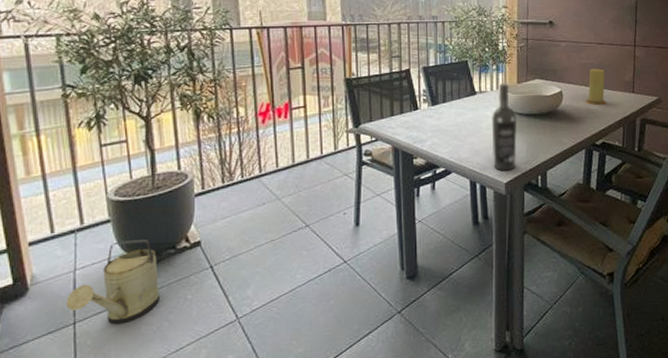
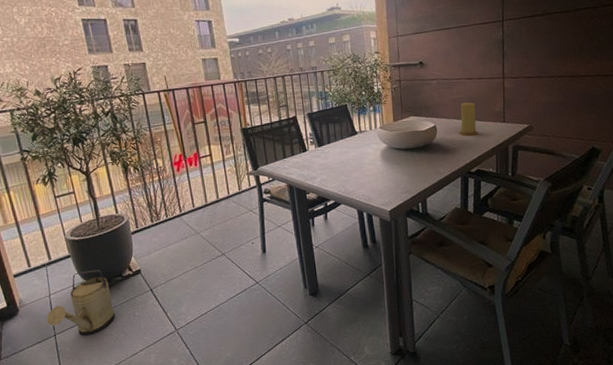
wine bottle: present [492,82,518,172] -> none [373,121,398,201]

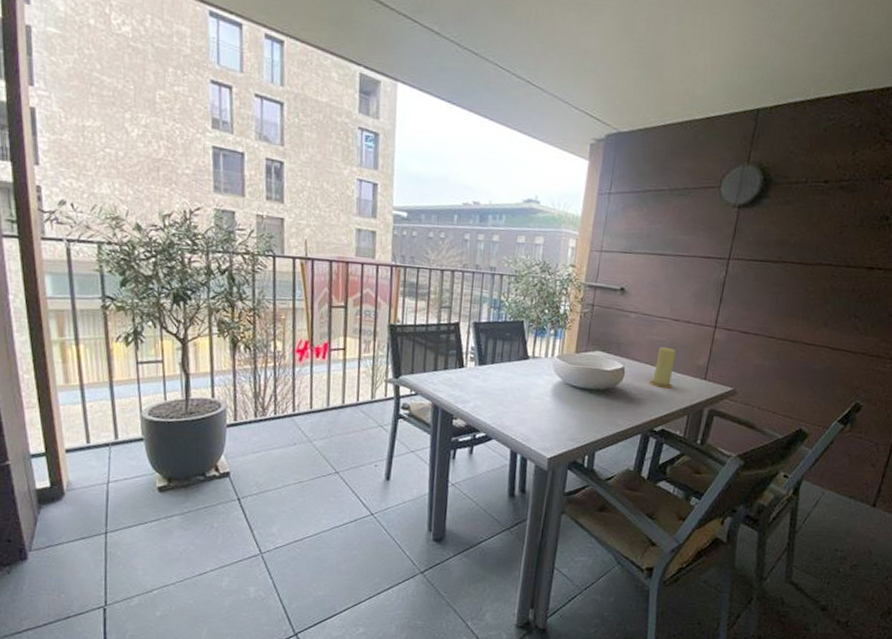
watering can: present [47,270,115,336] -> none [99,461,187,541]

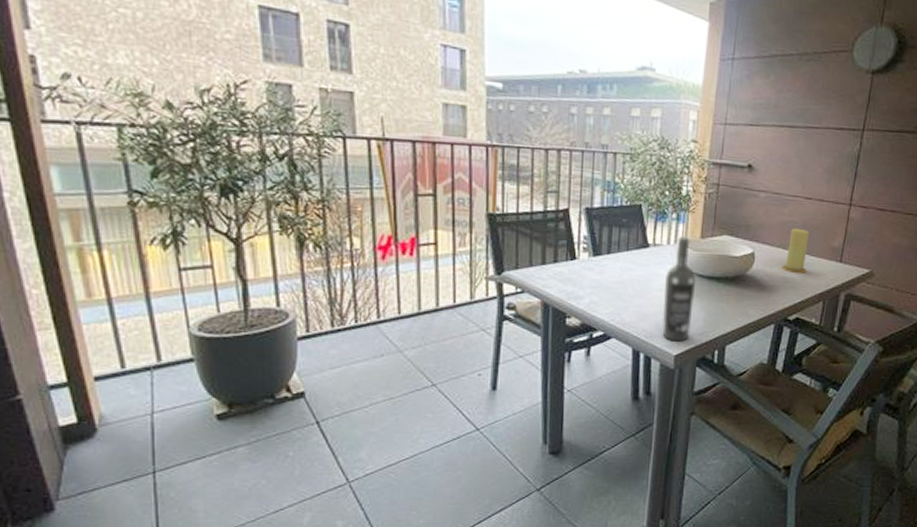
wine bottle: none [537,349,571,447] -> present [661,235,697,343]

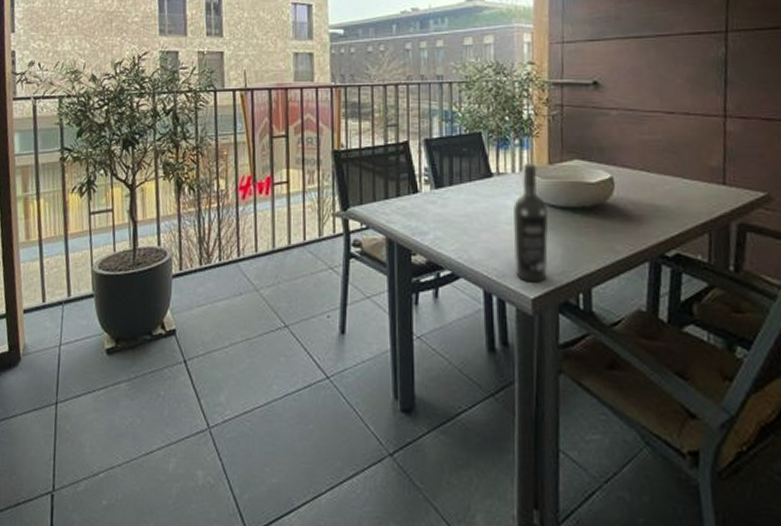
candle: present [782,228,809,273] -> none [649,147,682,199]

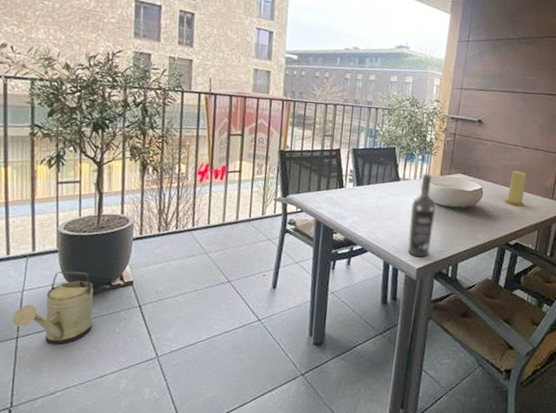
watering can: none [51,319,134,413] -> present [12,271,94,345]
candle: none [649,147,682,199] -> present [505,170,526,207]

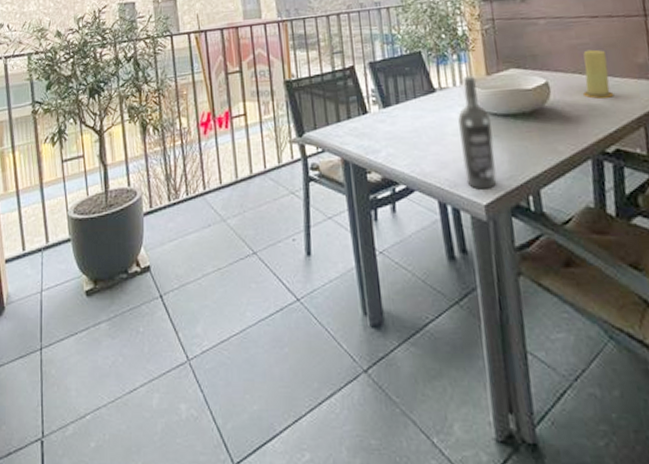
watering can: present [12,271,94,345] -> none [35,261,114,355]

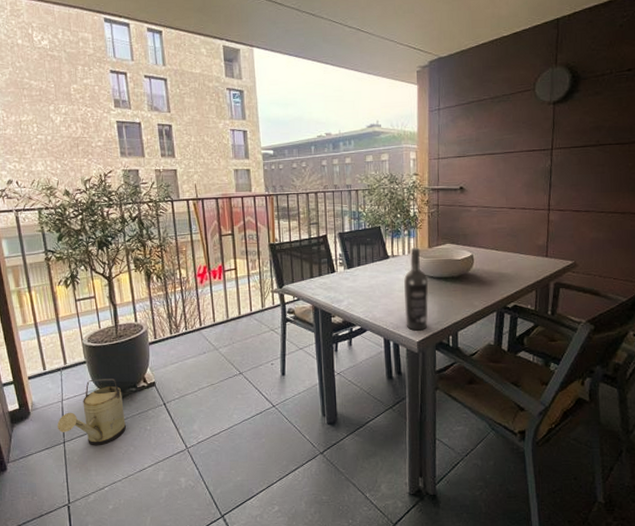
watering can: none [35,261,114,355] -> present [57,379,126,446]
candle: present [583,49,614,99] -> none [497,232,519,269]

